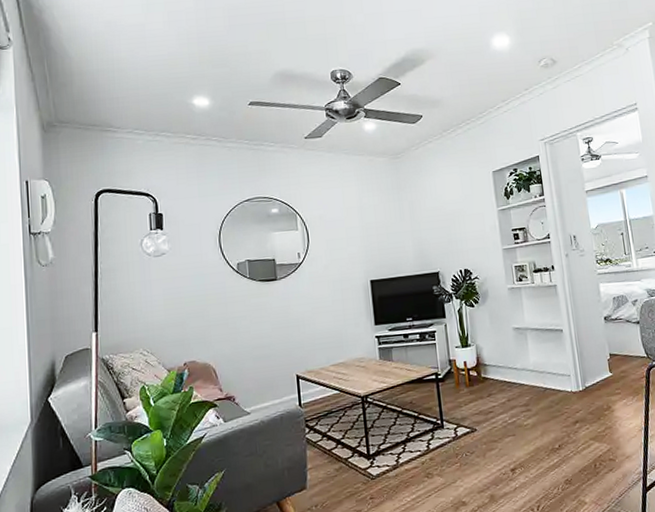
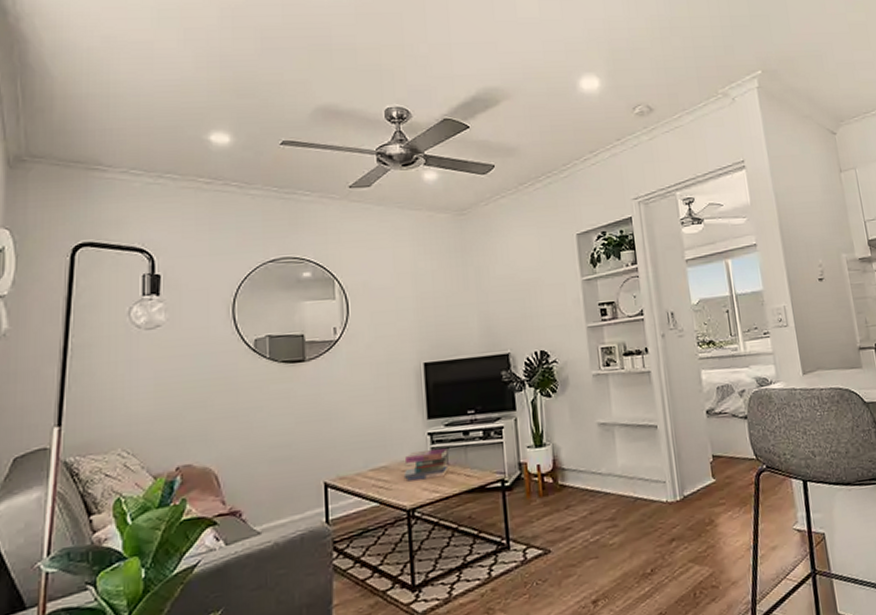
books: none [357,348,393,374] -> present [403,448,449,482]

